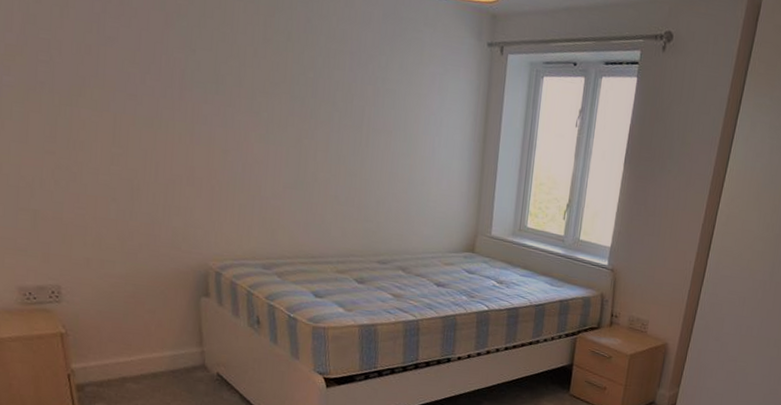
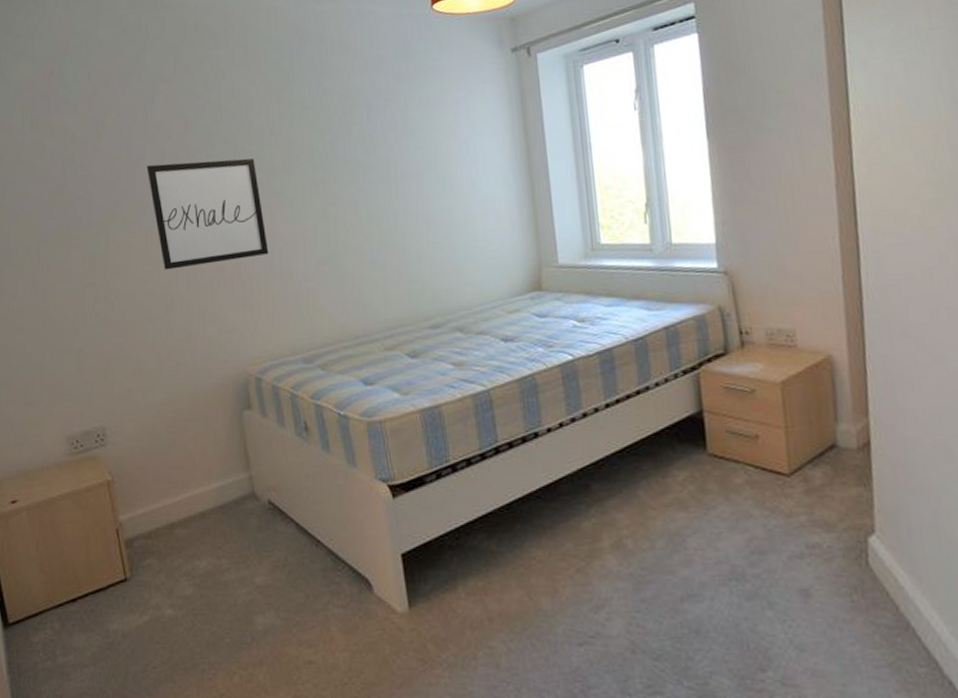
wall art: none [119,49,241,167] -> present [146,158,269,270]

